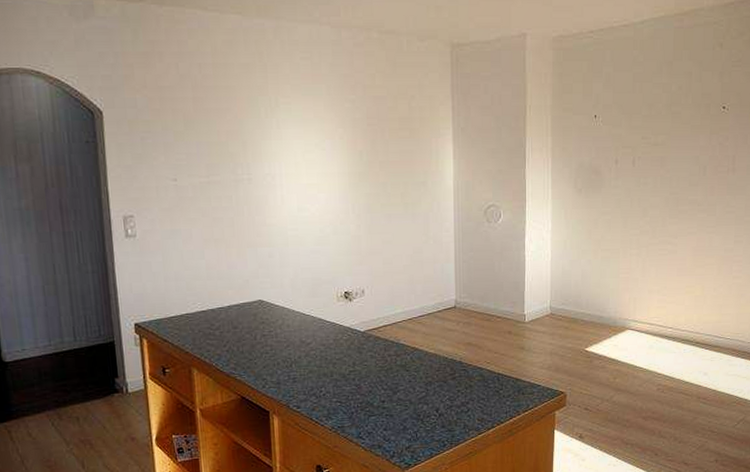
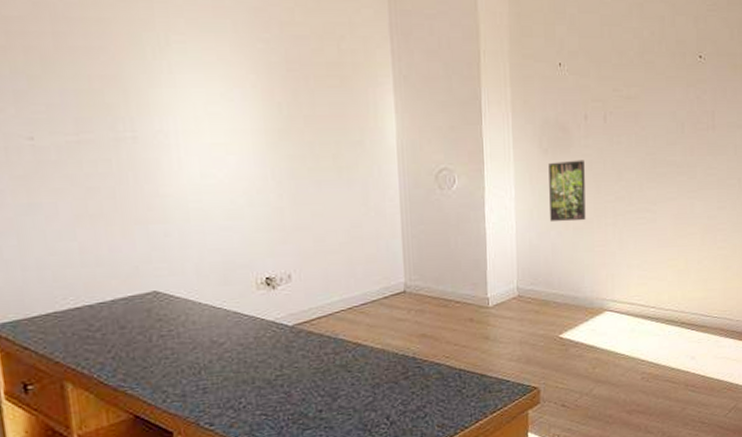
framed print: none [581,198,614,252] -> present [548,159,586,222]

